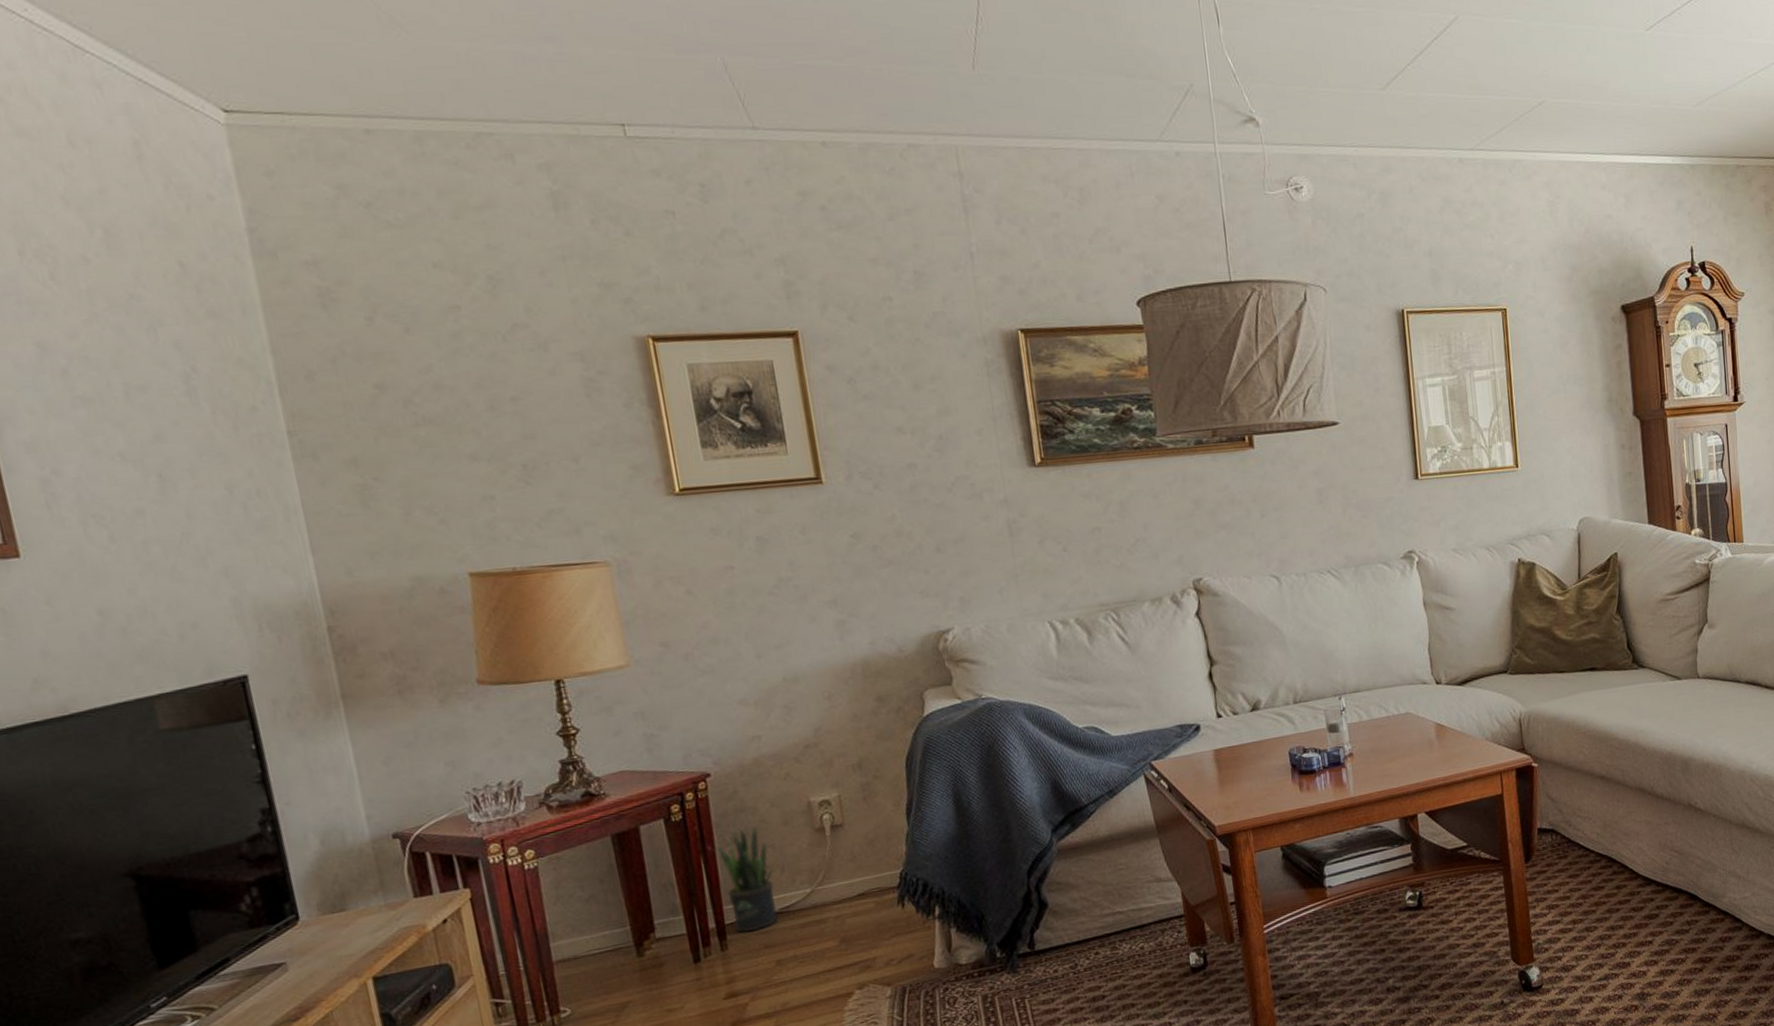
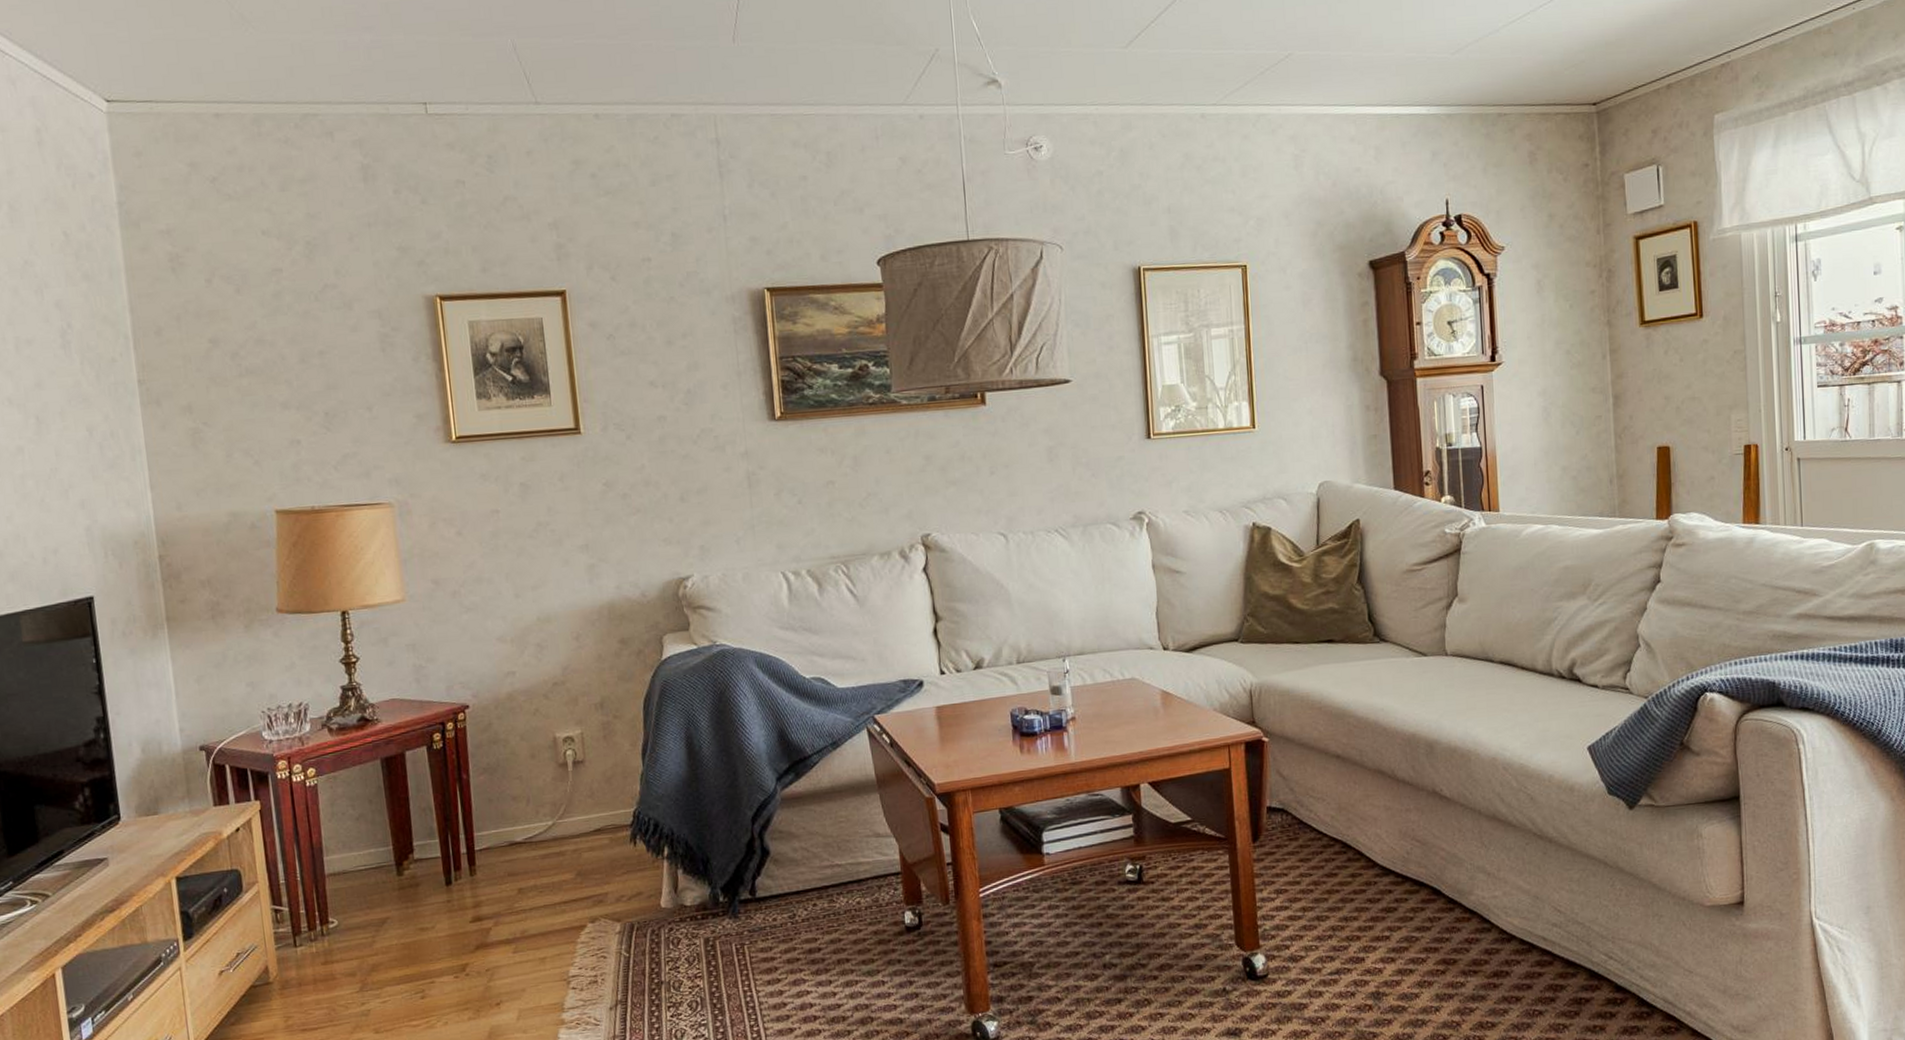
potted plant: present [718,826,778,932] -> none [472,758,521,859]

